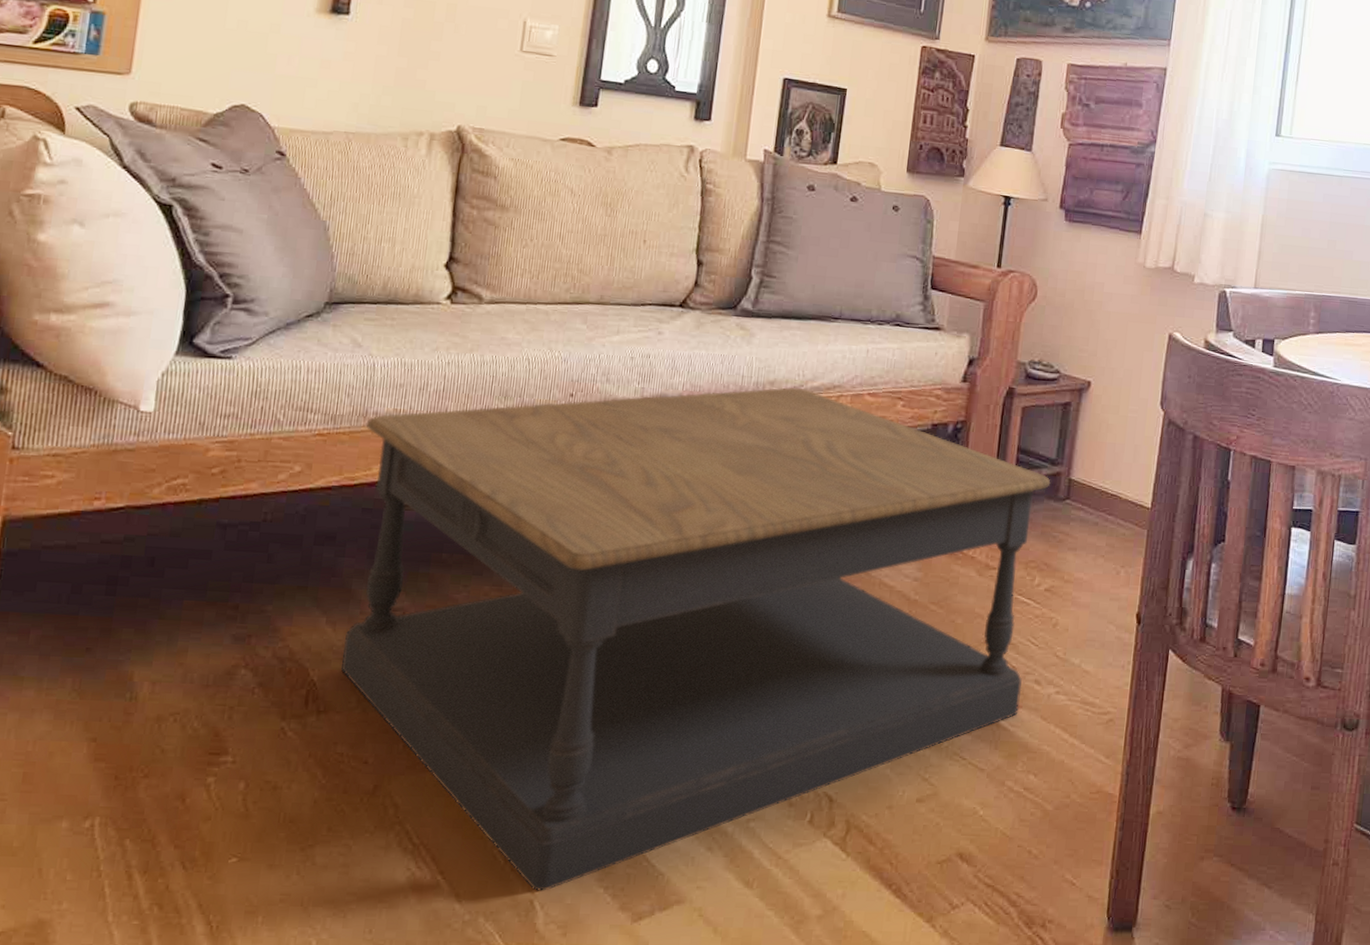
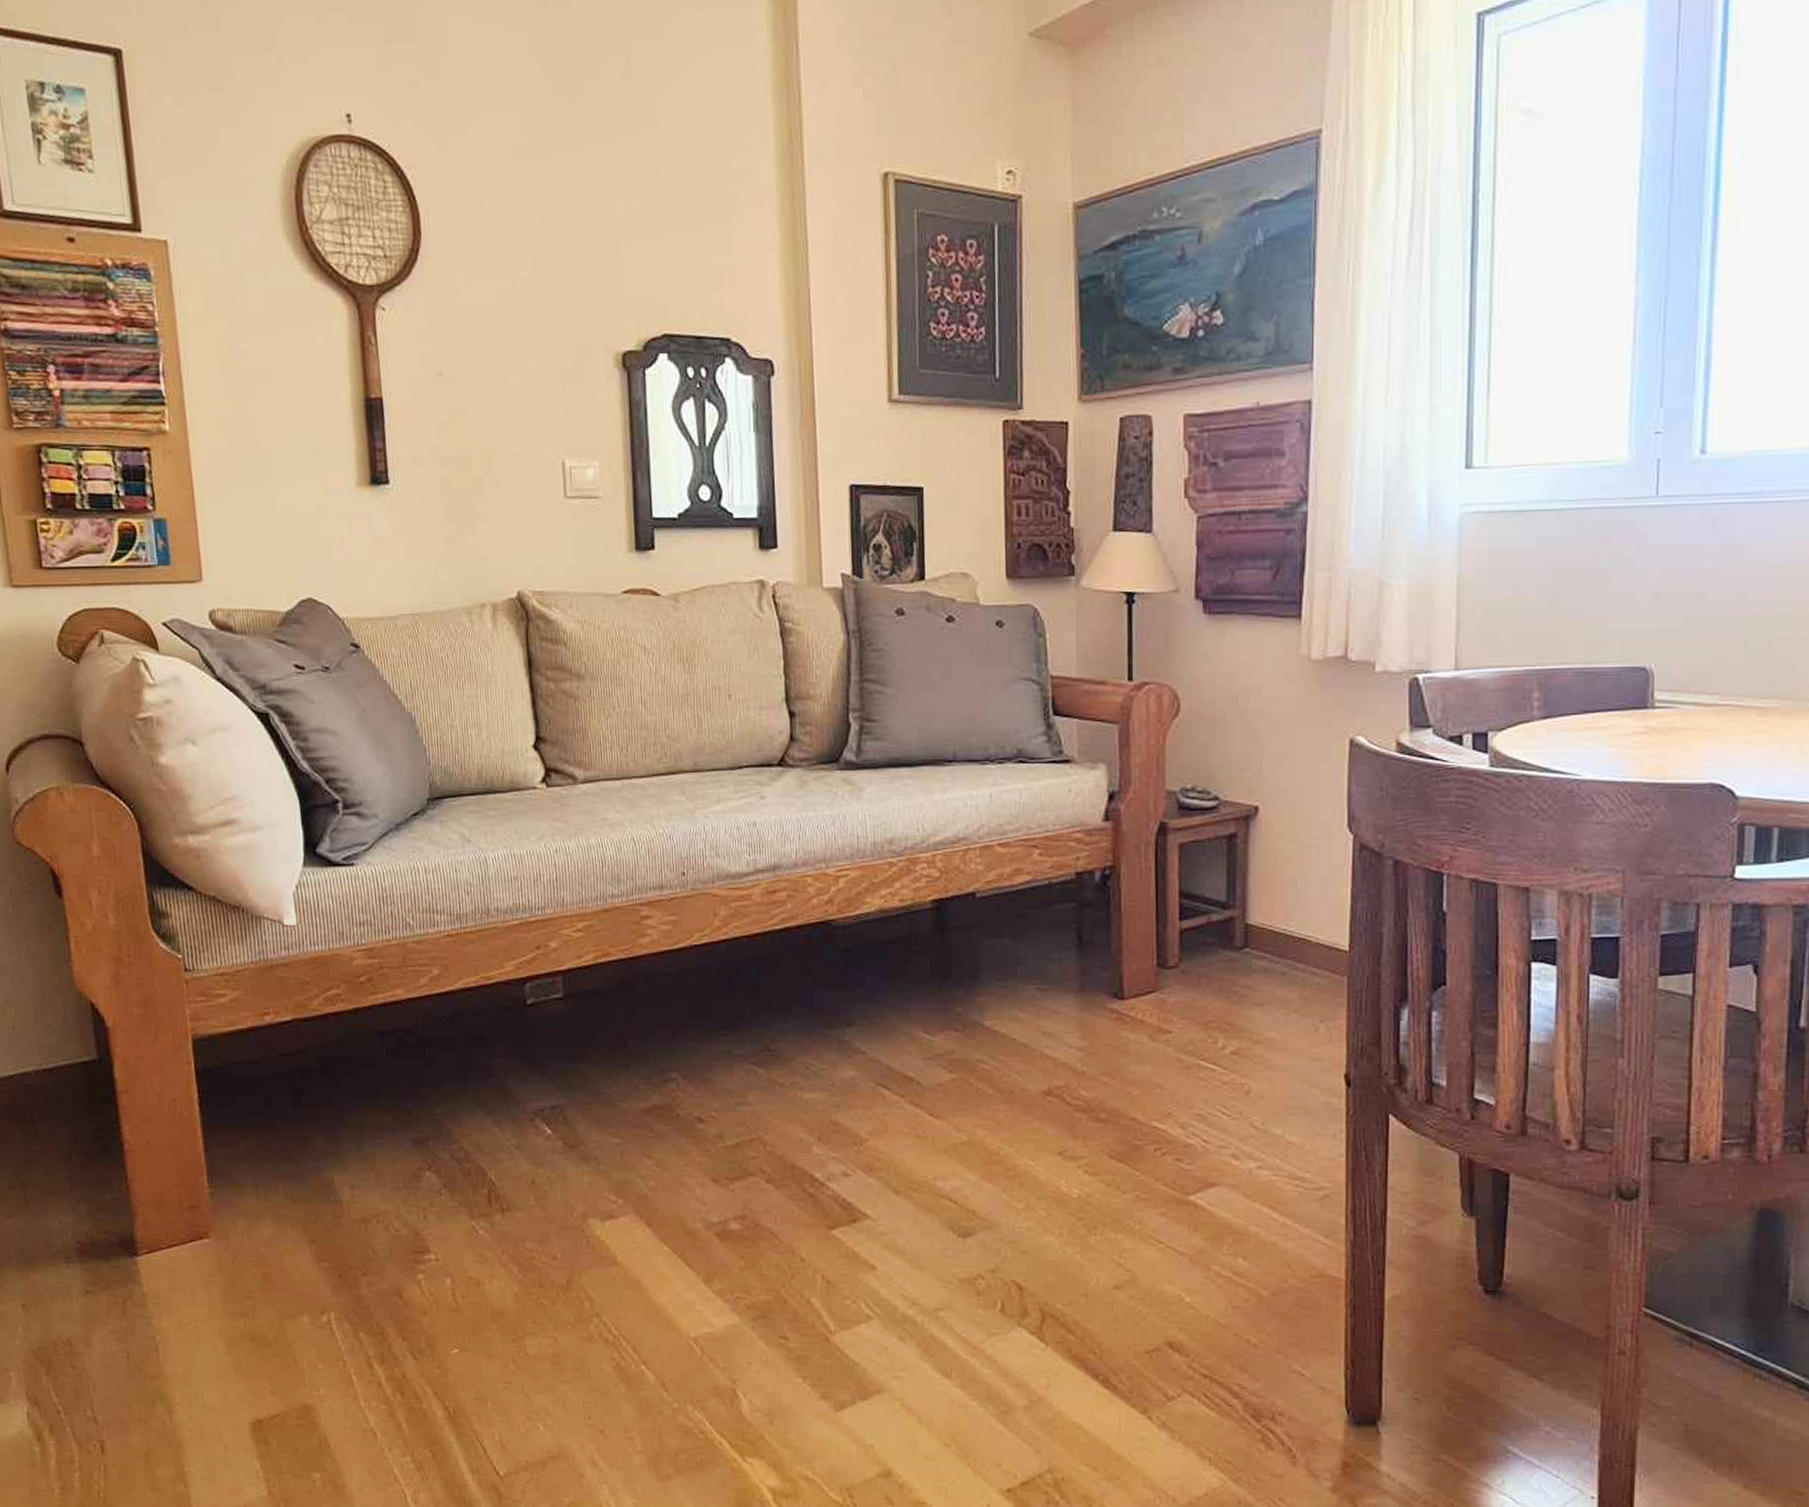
coffee table: present [341,387,1051,891] -> none [489,844,1223,1380]

